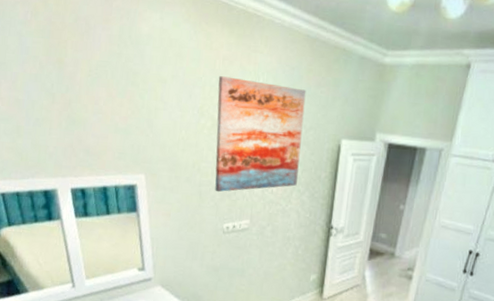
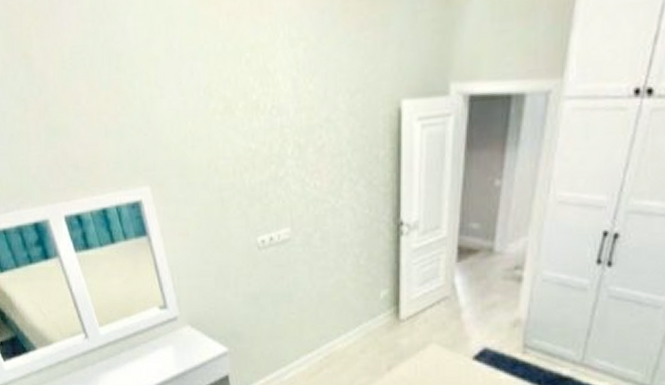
wall art: present [215,76,306,192] -> none [224,37,347,197]

